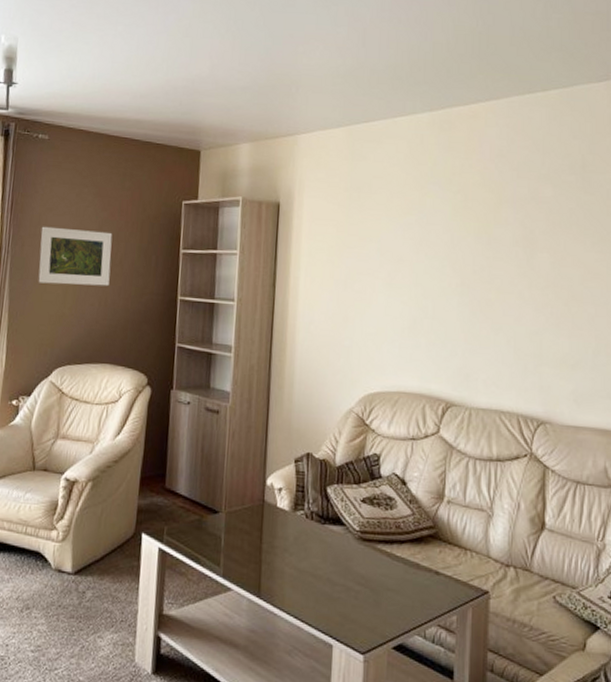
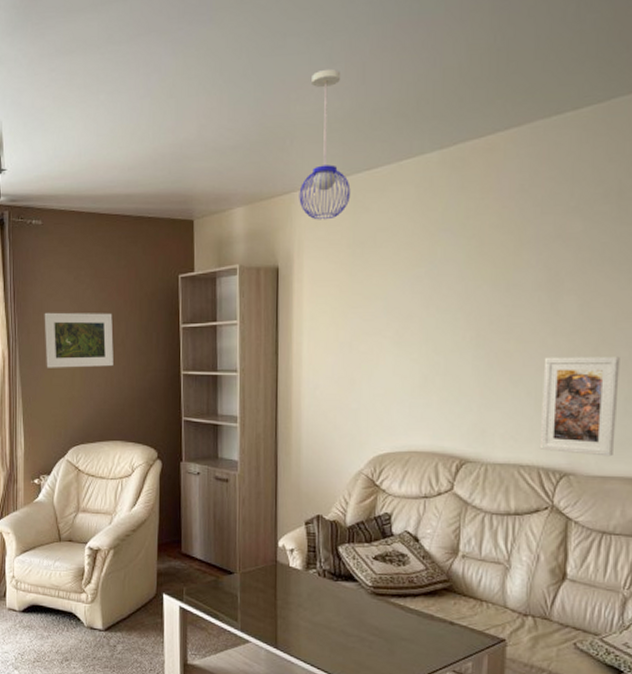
pendant light: none [301,30,350,163] -> present [299,68,351,220]
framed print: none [518,308,587,407] -> present [539,356,620,457]

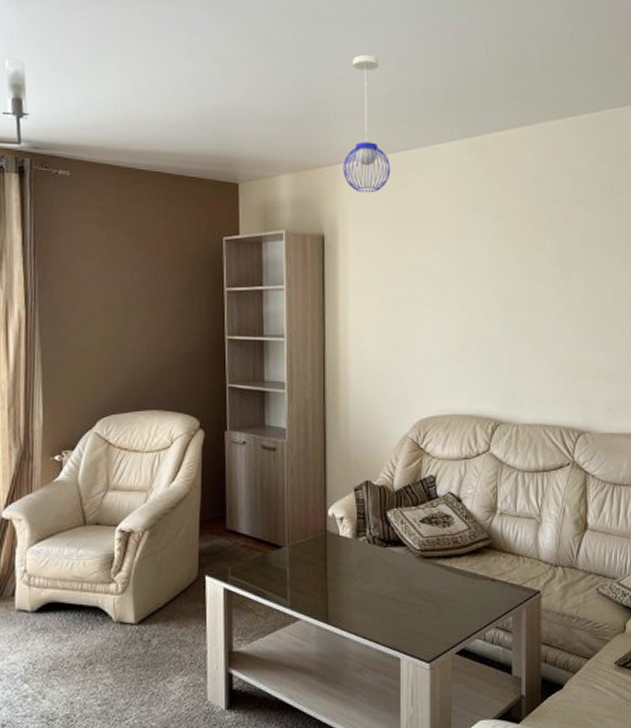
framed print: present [44,312,114,368] -> none [70,270,151,331]
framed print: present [539,356,620,457] -> none [560,327,620,416]

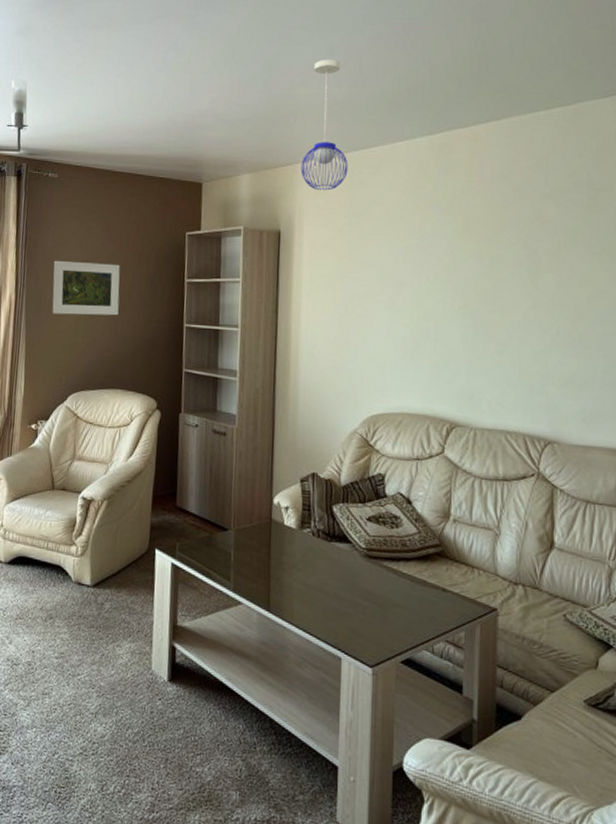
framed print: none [70,270,151,331] -> present [52,260,120,316]

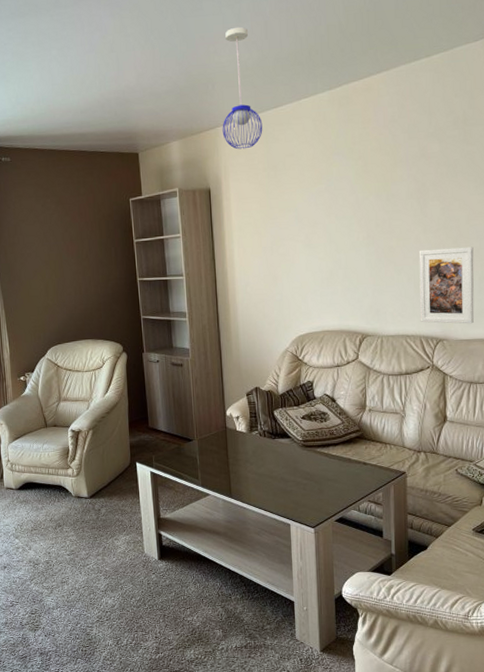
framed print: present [52,260,120,316] -> none [18,233,80,282]
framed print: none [524,328,596,427] -> present [418,246,475,324]

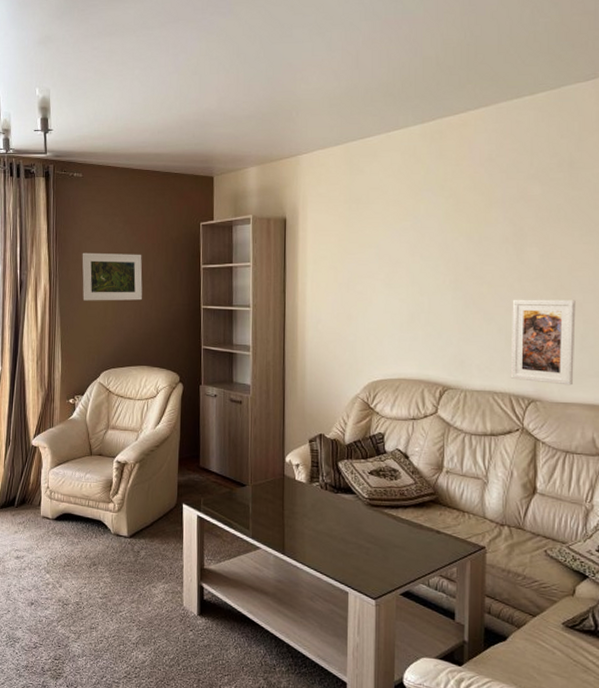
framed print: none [18,233,80,282] -> present [82,252,143,301]
pendant light: present [222,26,263,150] -> none [303,55,347,179]

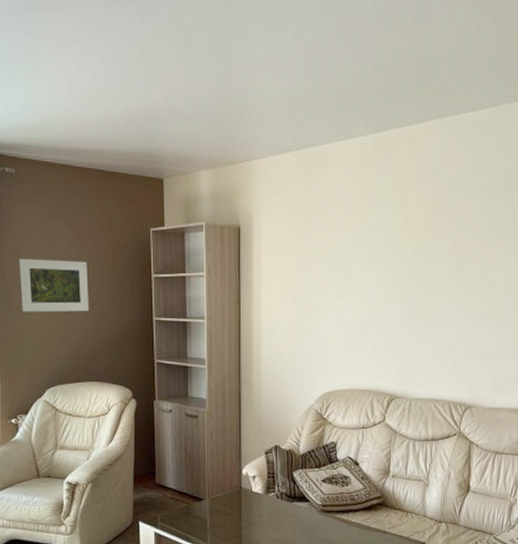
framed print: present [510,299,576,386] -> none [450,311,508,392]

